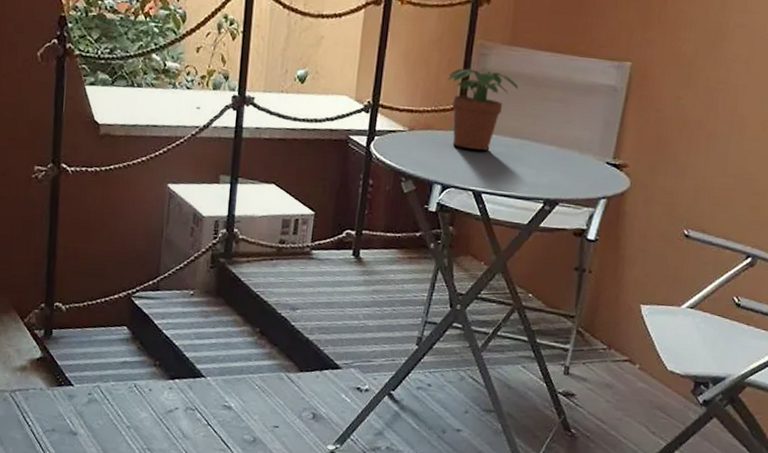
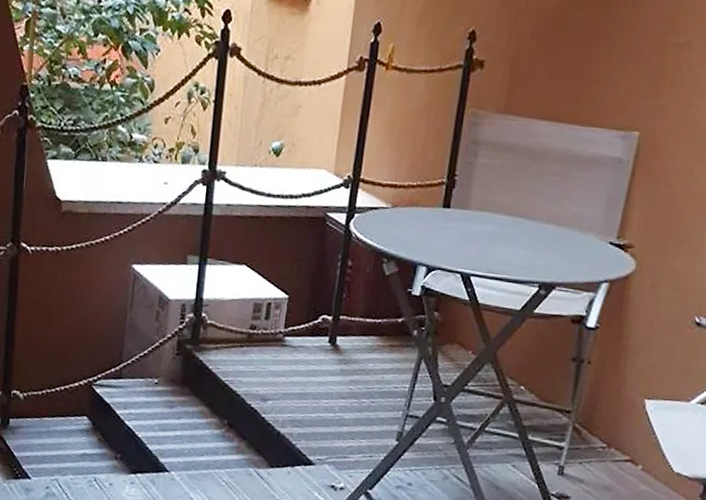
potted plant: present [447,68,519,151] -> none [435,139,514,230]

